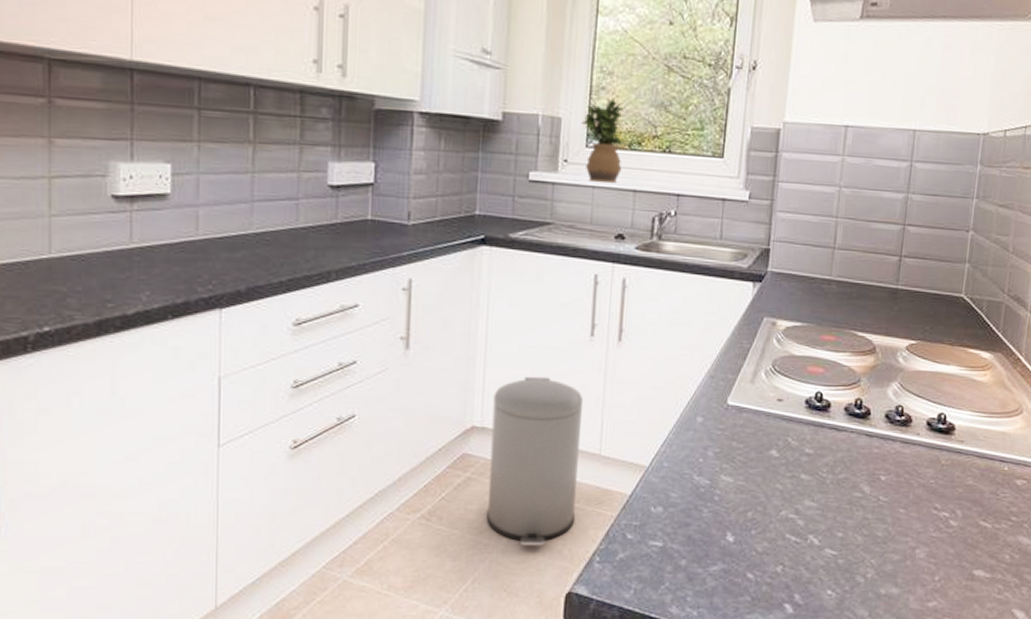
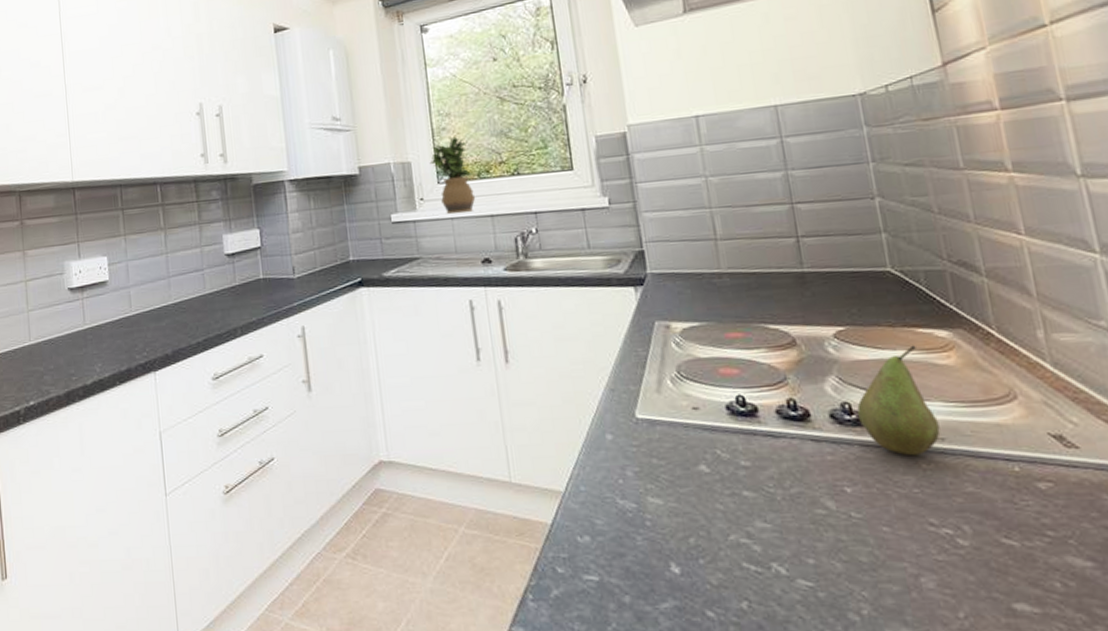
pedal bin: present [486,376,584,547] -> none [394,405,498,585]
fruit: none [906,362,964,454] -> present [857,345,941,456]

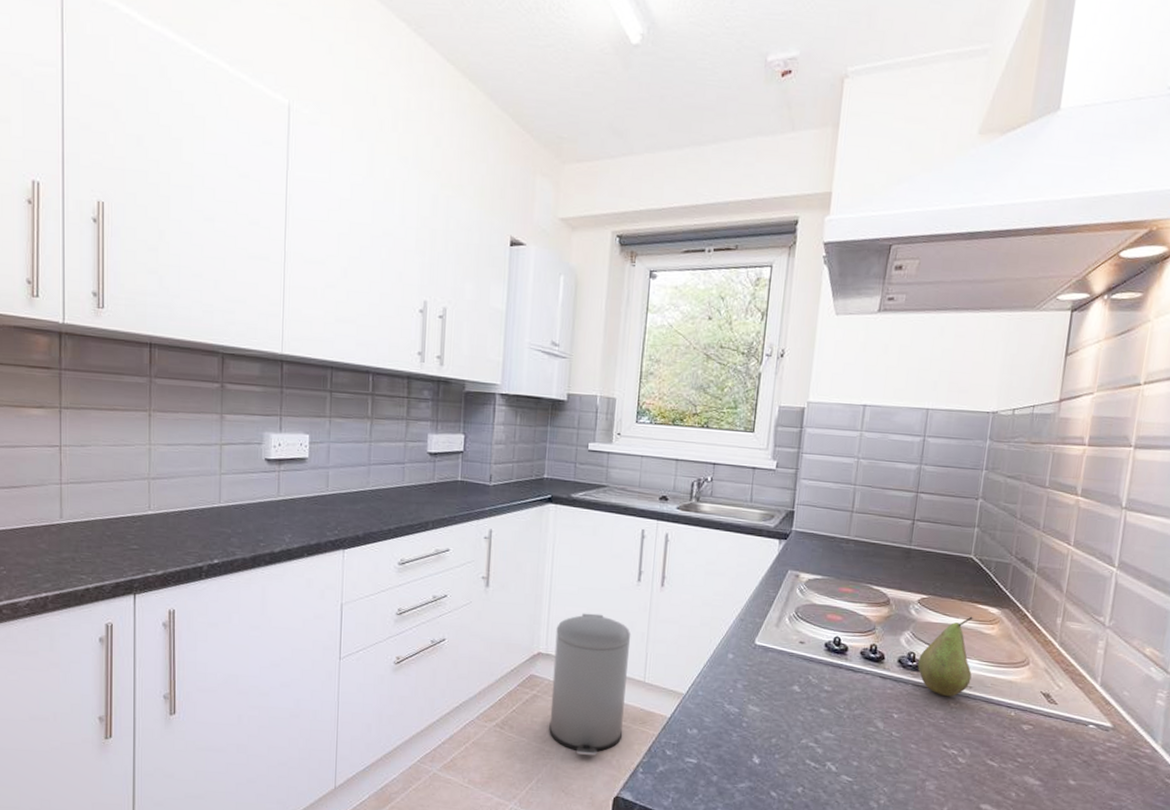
pedal bin: none [394,405,498,585] -> present [549,613,631,757]
potted plant: present [429,136,476,215] -> none [632,382,669,454]

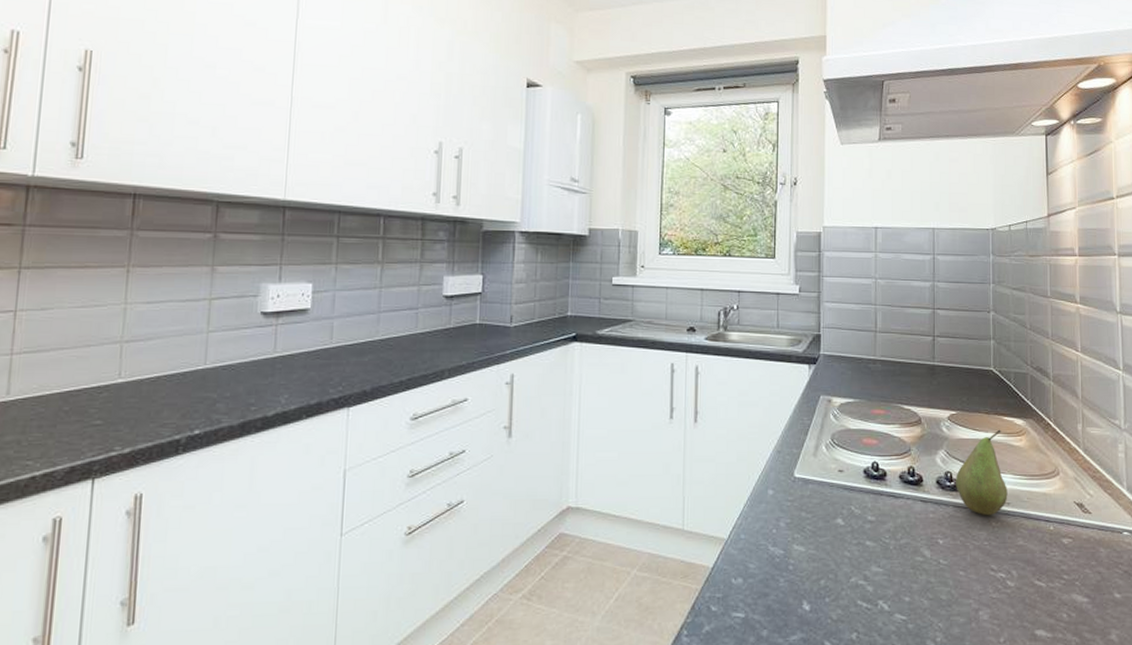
pedal bin: present [549,613,631,757] -> none [582,458,666,623]

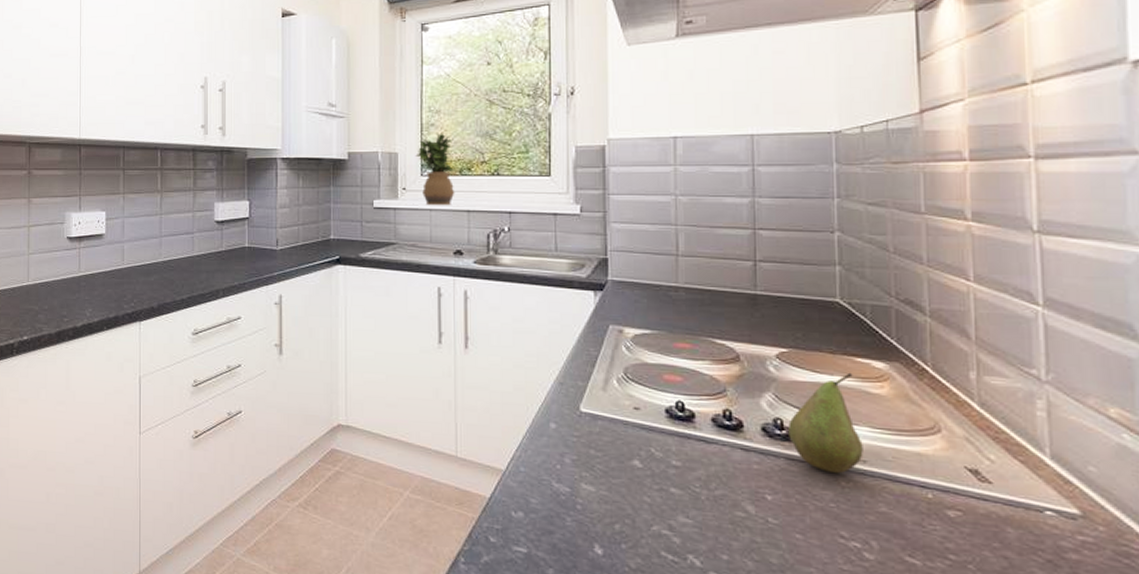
potted plant: none [654,213,691,285] -> present [415,133,455,206]

